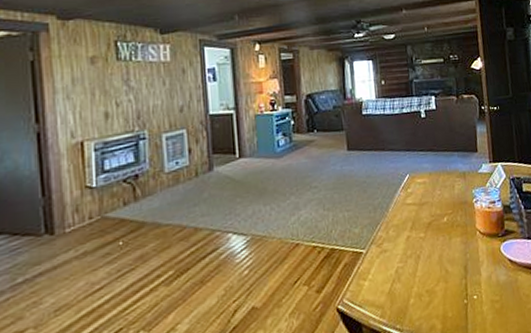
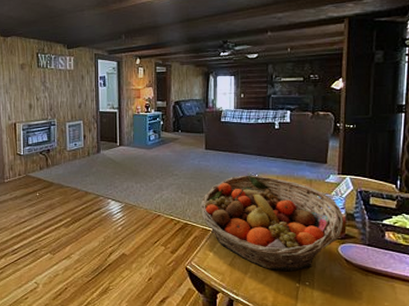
fruit basket: none [346,174,502,290] -> present [199,175,343,272]

